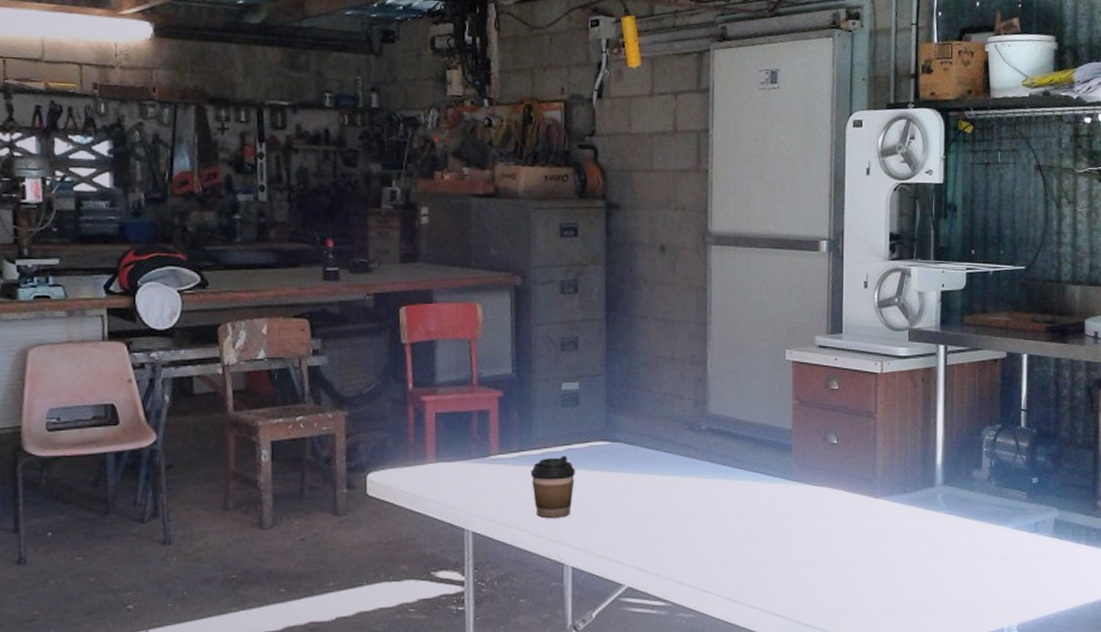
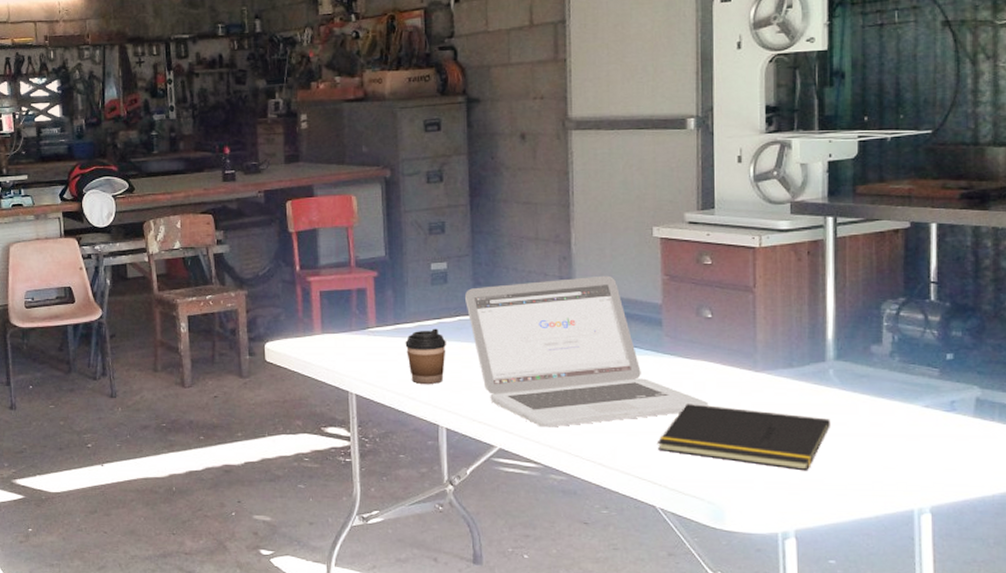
laptop: none [597,399,832,562] -> present [465,275,709,428]
notepad: none [784,532,937,596] -> present [658,404,830,471]

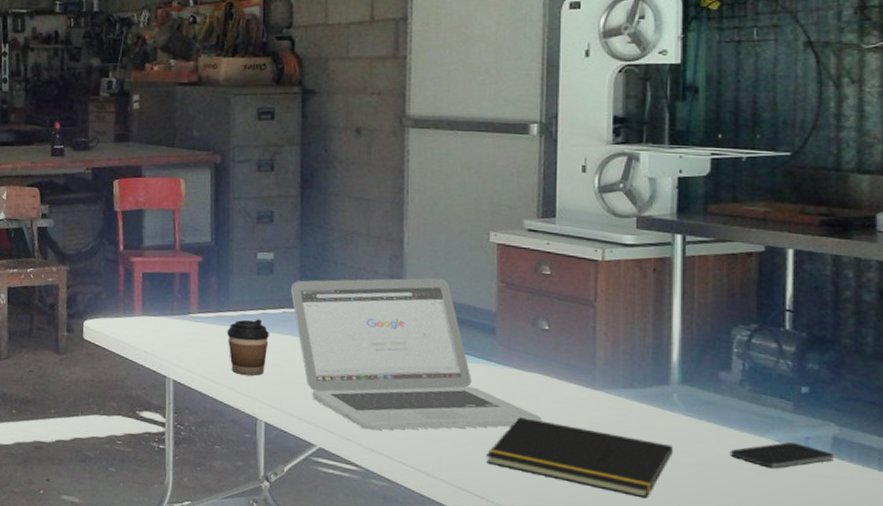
smartphone: none [884,407,977,432] -> present [731,442,834,468]

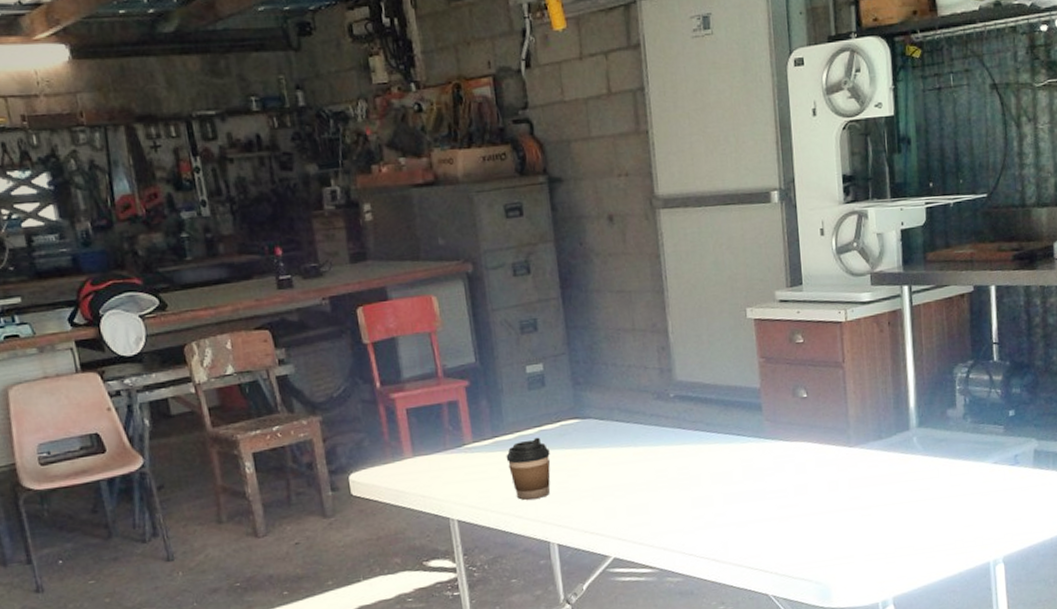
laptop: present [291,277,542,431] -> none [565,363,810,530]
notepad: present [487,417,673,499] -> none [766,485,917,539]
smartphone: present [731,442,834,468] -> none [961,461,1036,488]

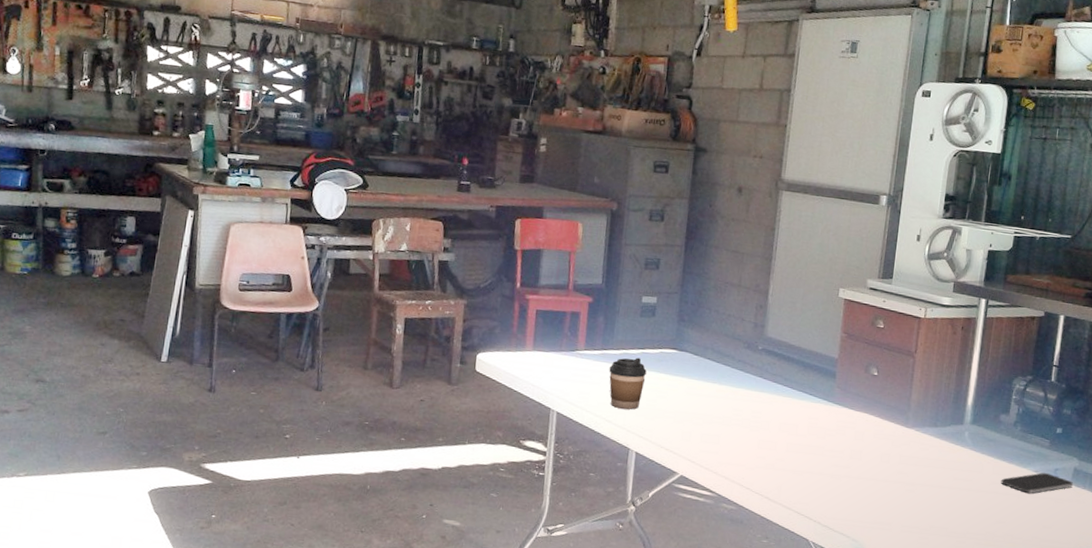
smartphone: none [961,461,1036,488] -> present [1002,473,1073,494]

